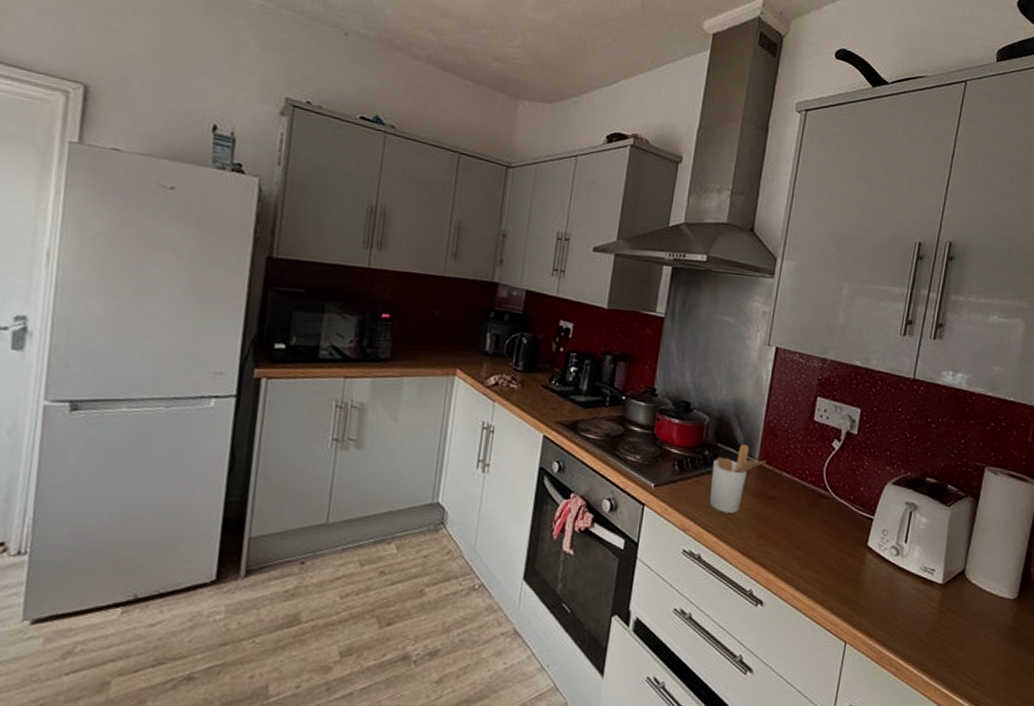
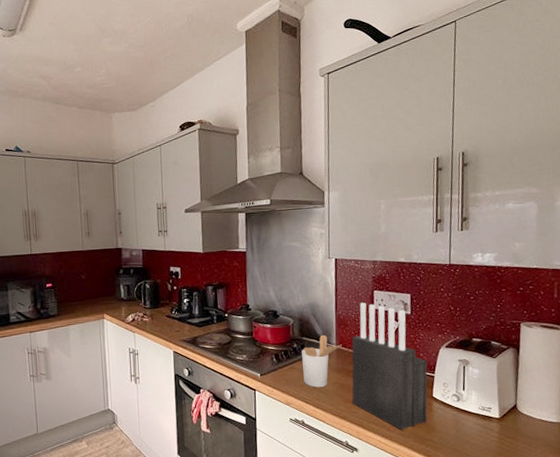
knife block: none [767,409,868,585] -> present [352,302,428,430]

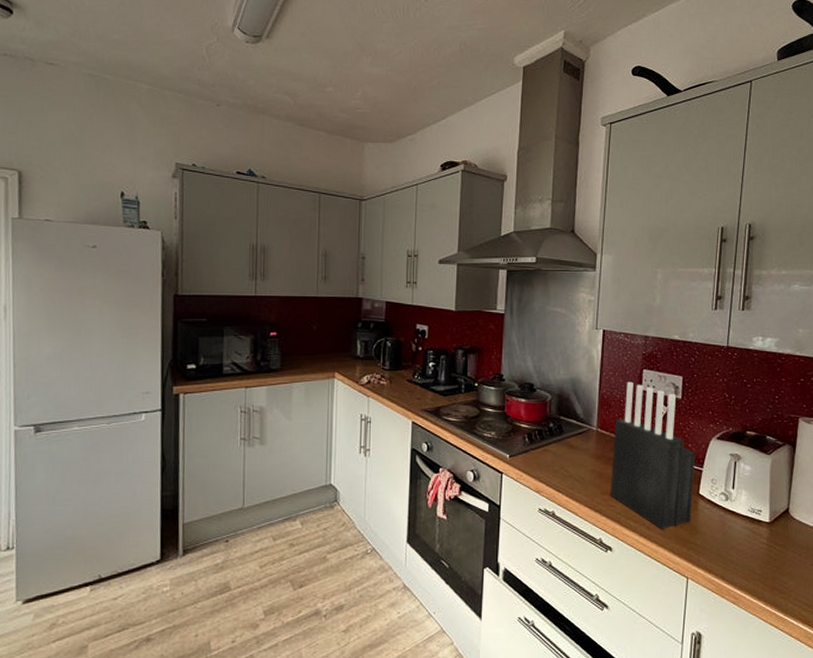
utensil holder: present [302,335,342,388] -> none [558,415,603,475]

